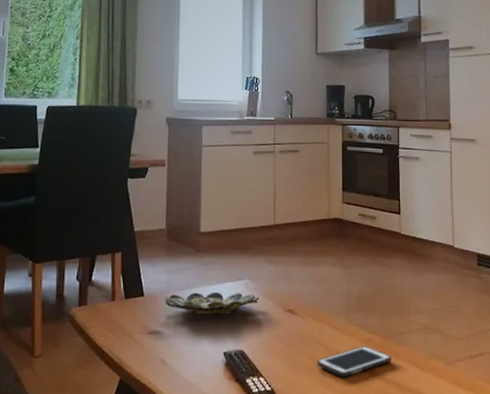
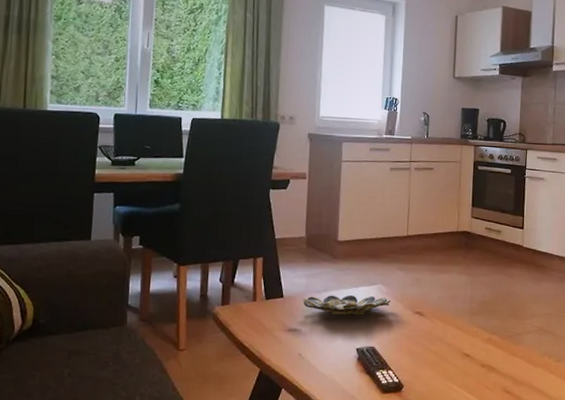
cell phone: present [317,346,391,377] -> none [441,344,508,372]

